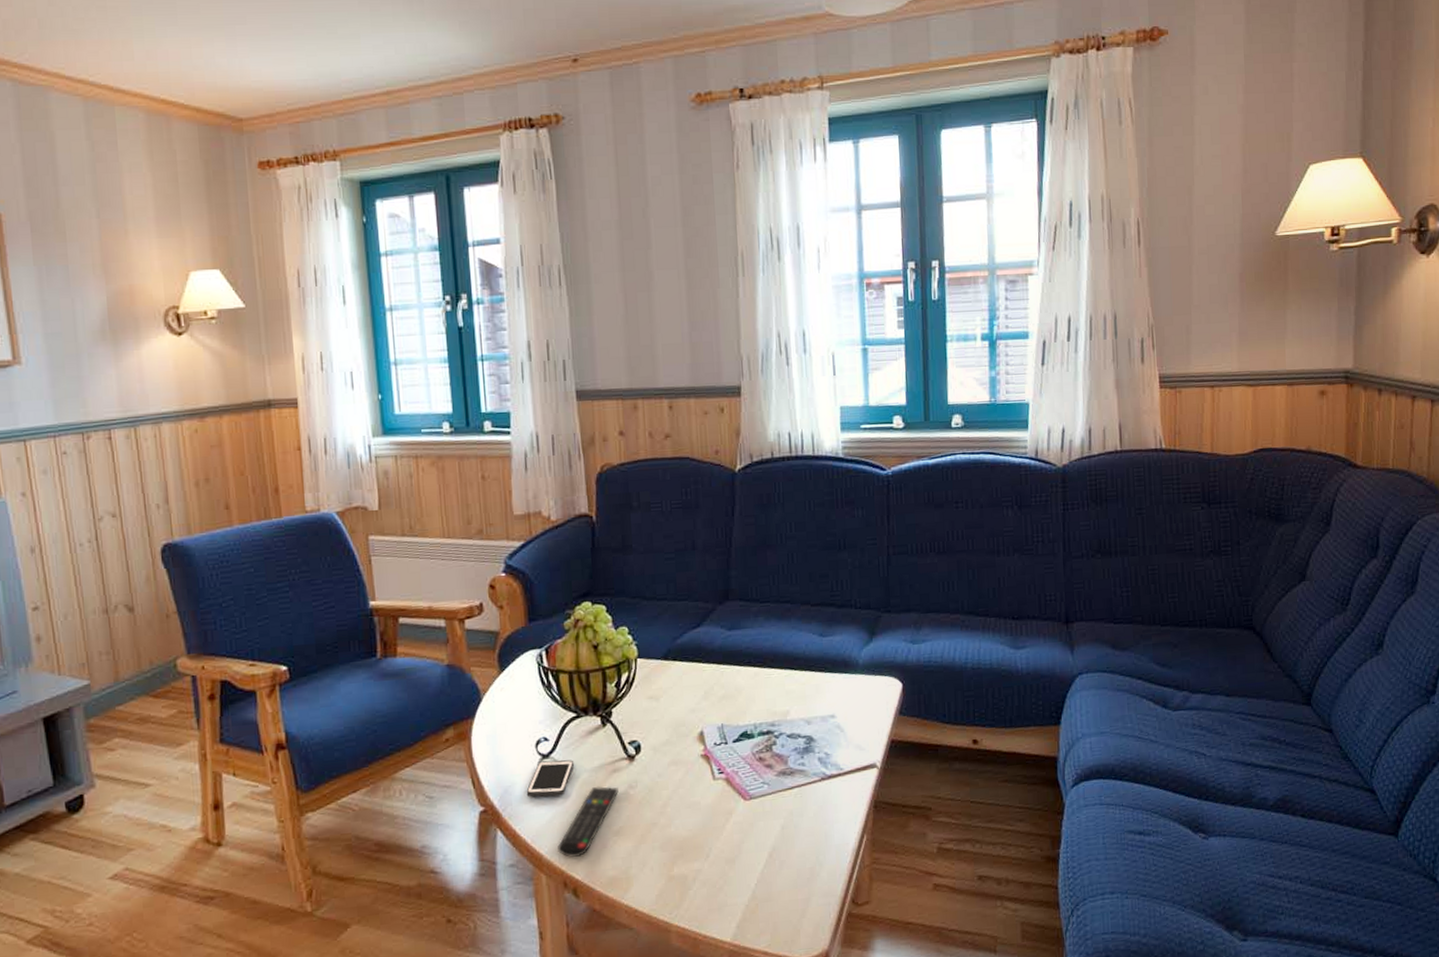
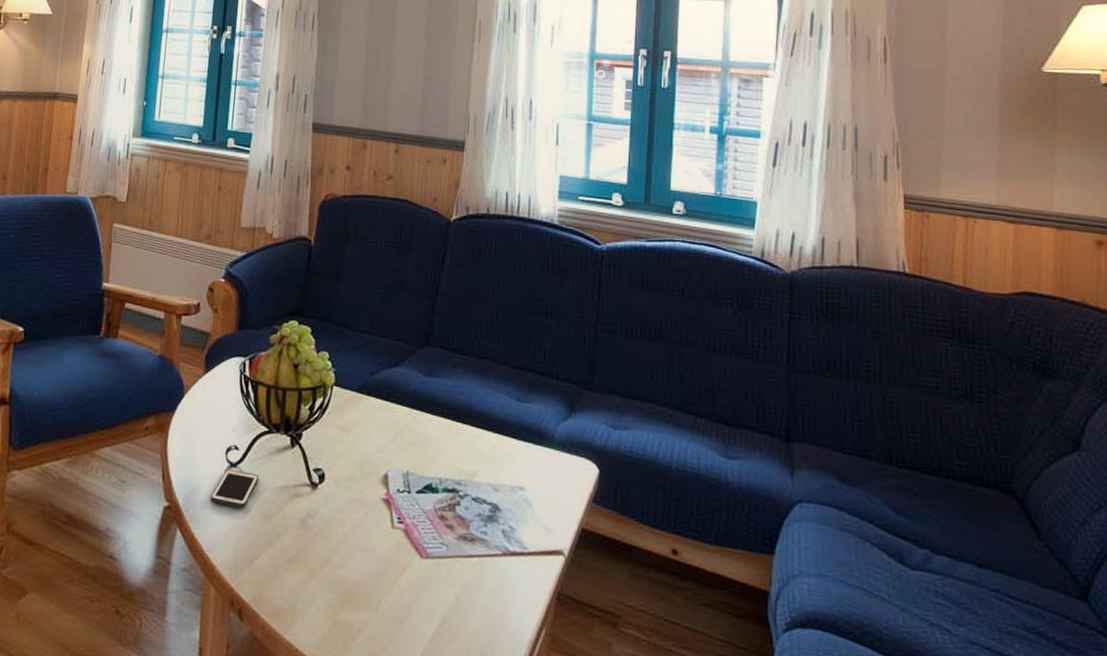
remote control: present [558,787,619,857] -> none [230,507,297,577]

